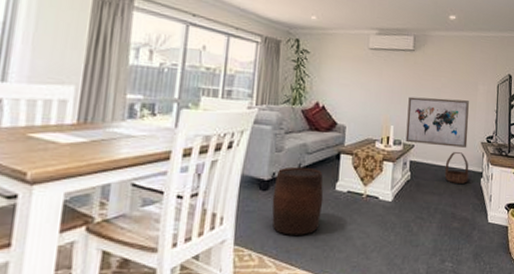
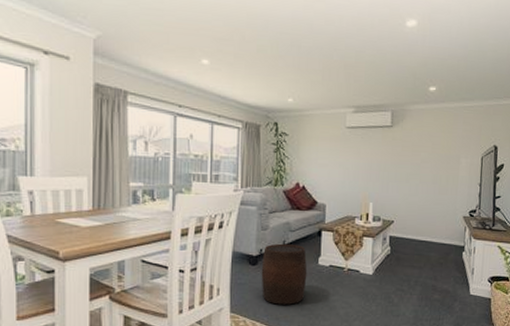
wall art: present [405,96,469,148] -> none [385,173,450,222]
basket: present [444,152,469,184] -> none [425,227,450,257]

